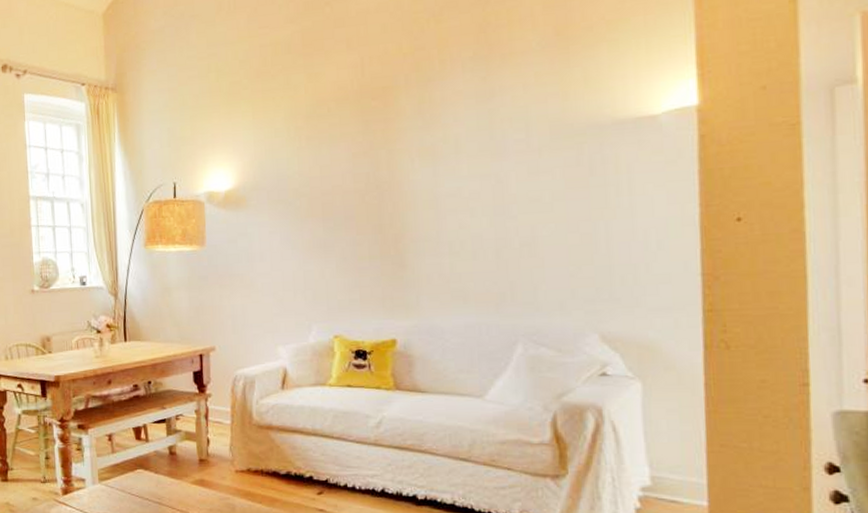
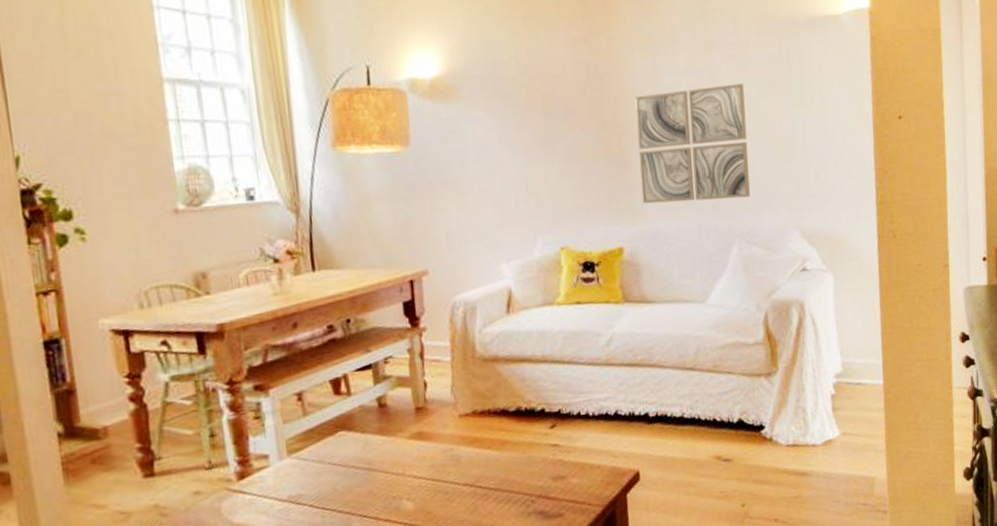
wall art: none [414,188,540,301] -> present [635,83,750,204]

